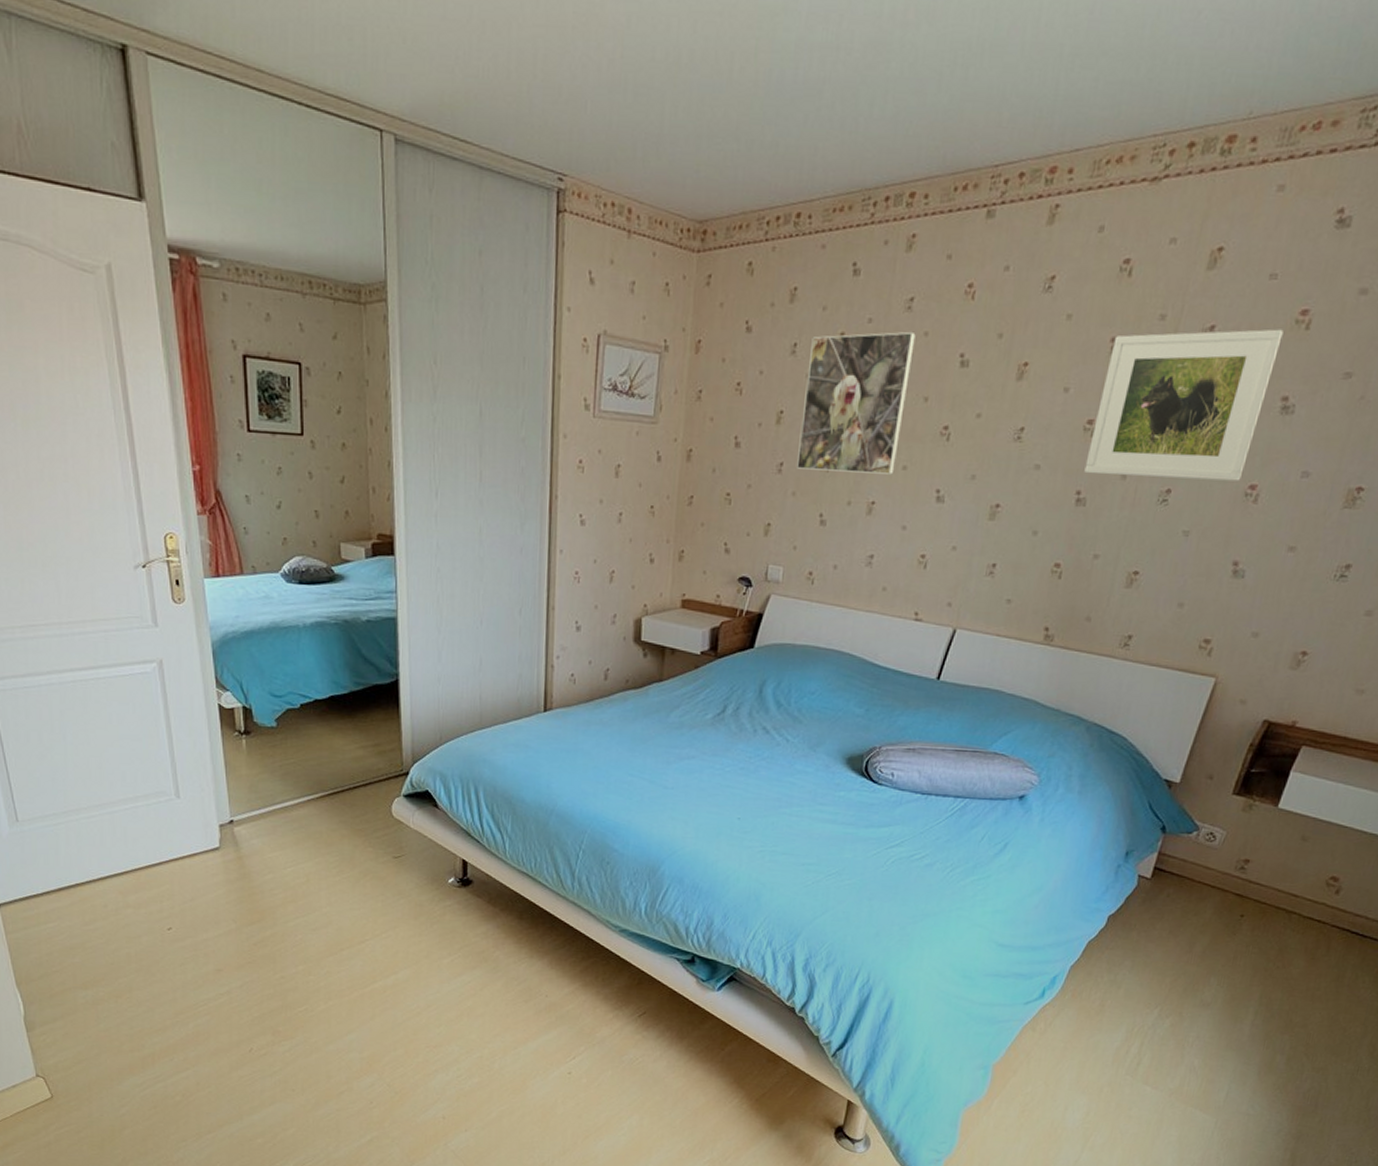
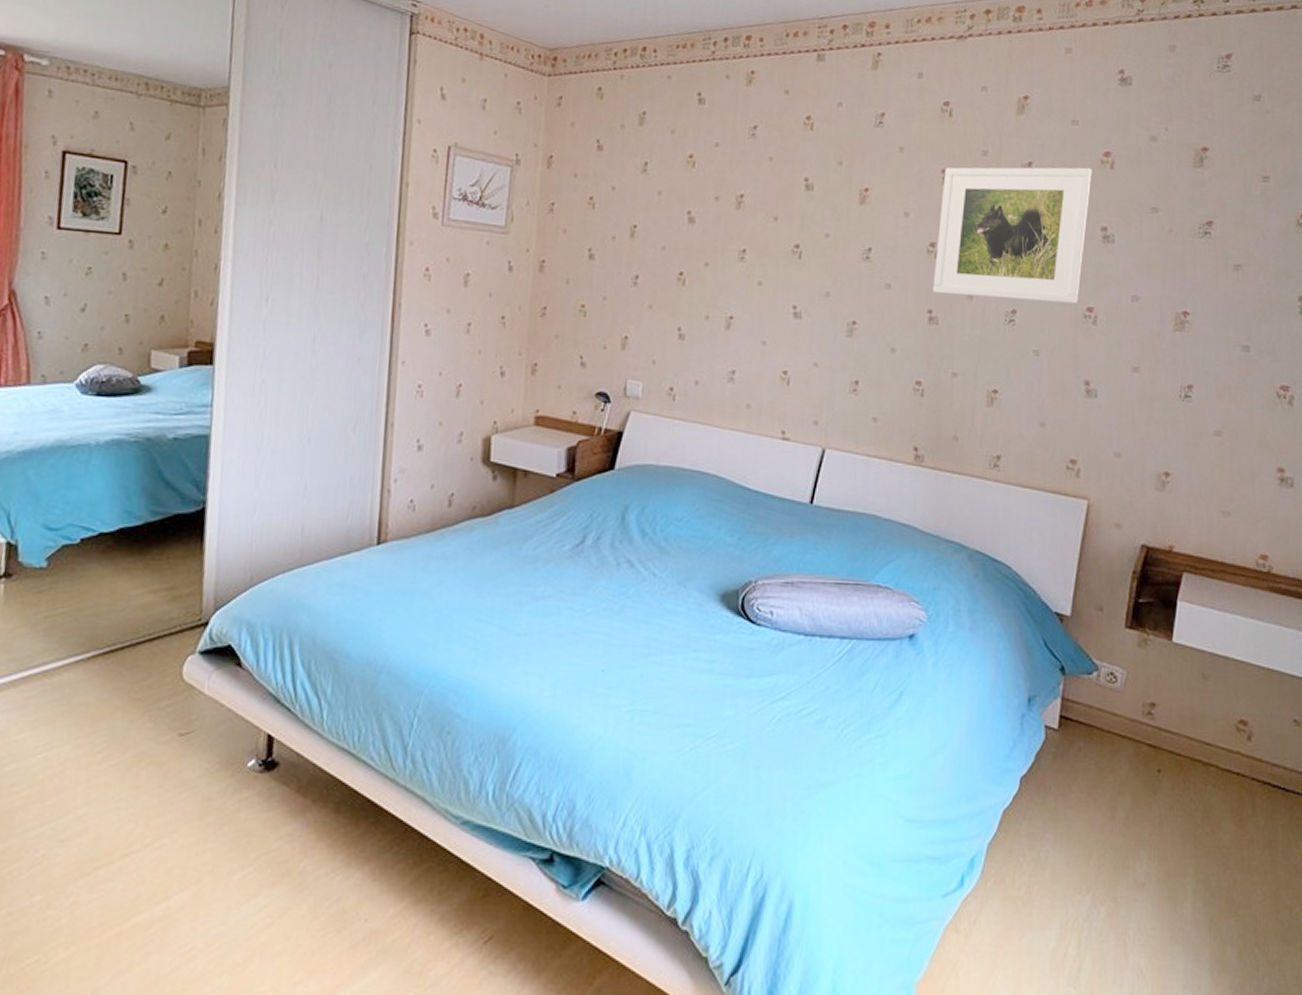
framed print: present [797,331,916,475] -> none [652,156,761,290]

